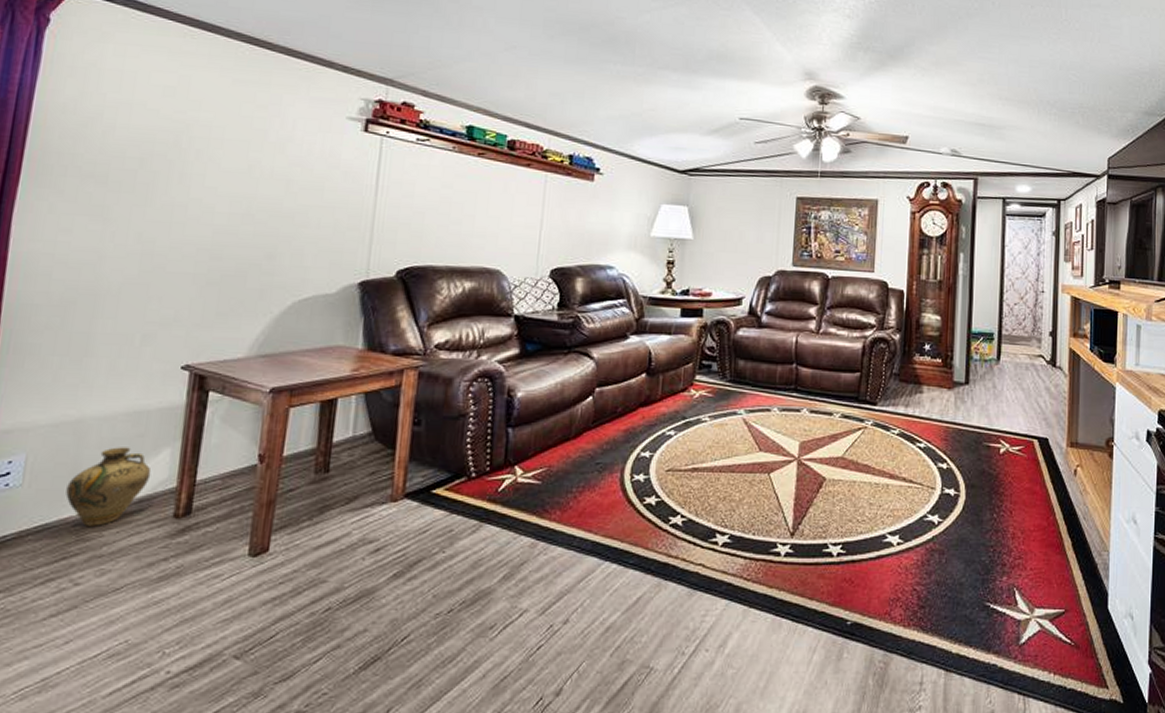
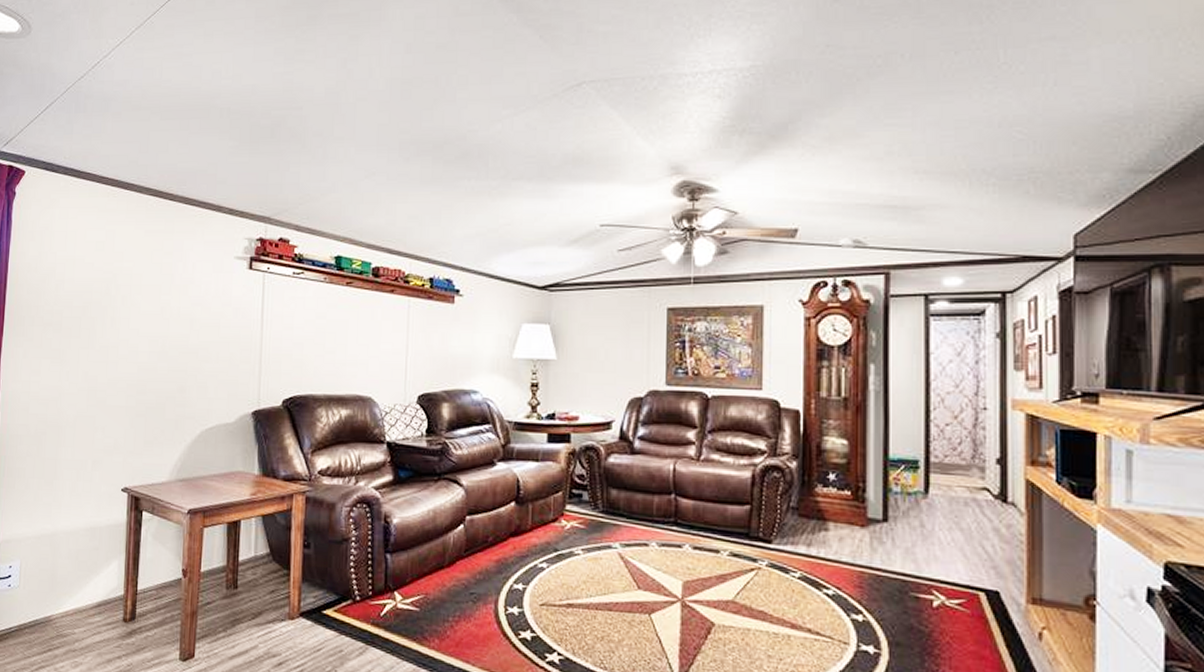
jug: present [65,447,152,526] -> none [48,557,105,625]

